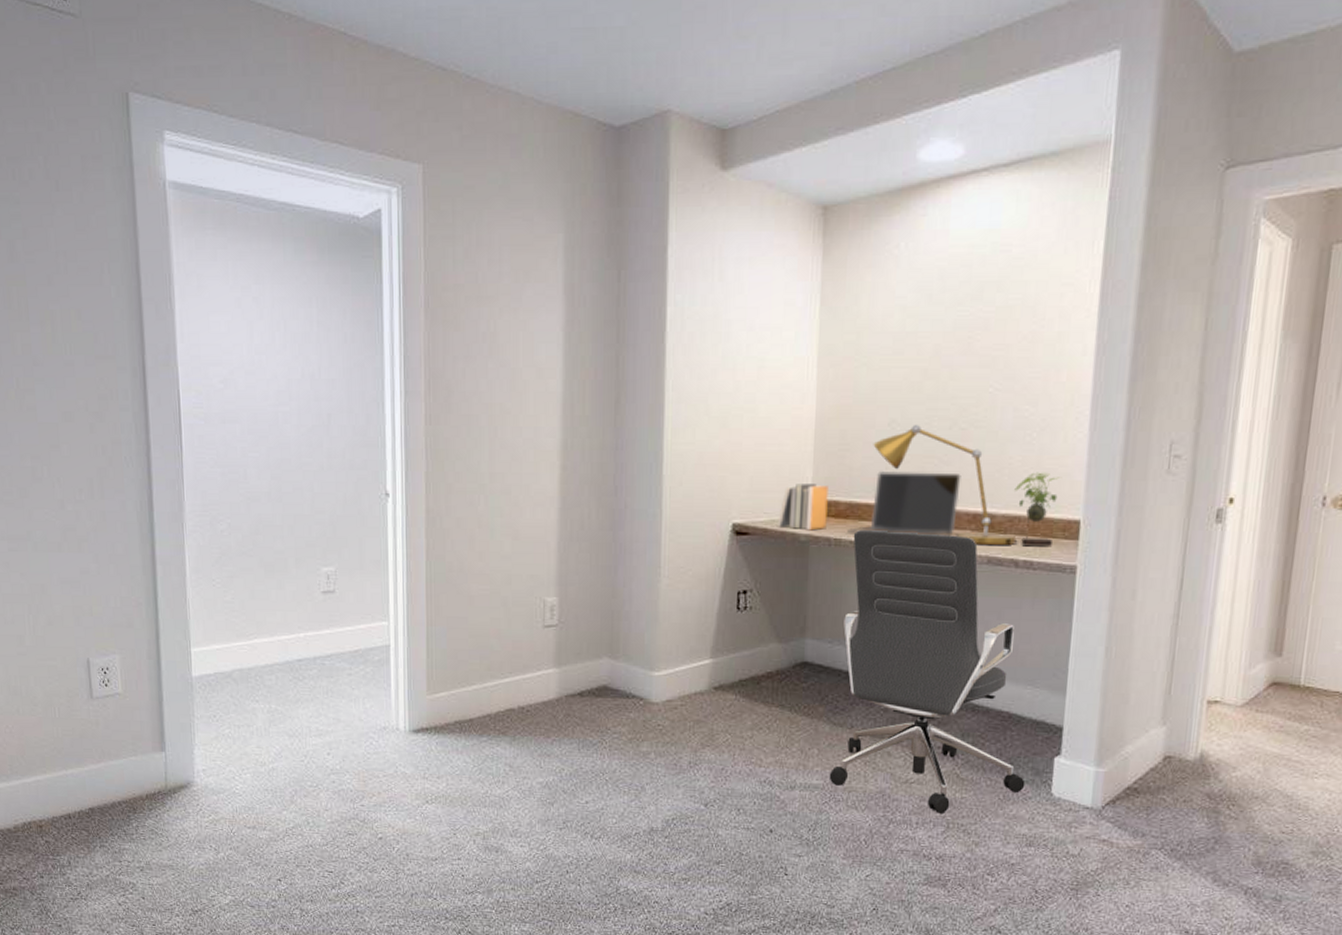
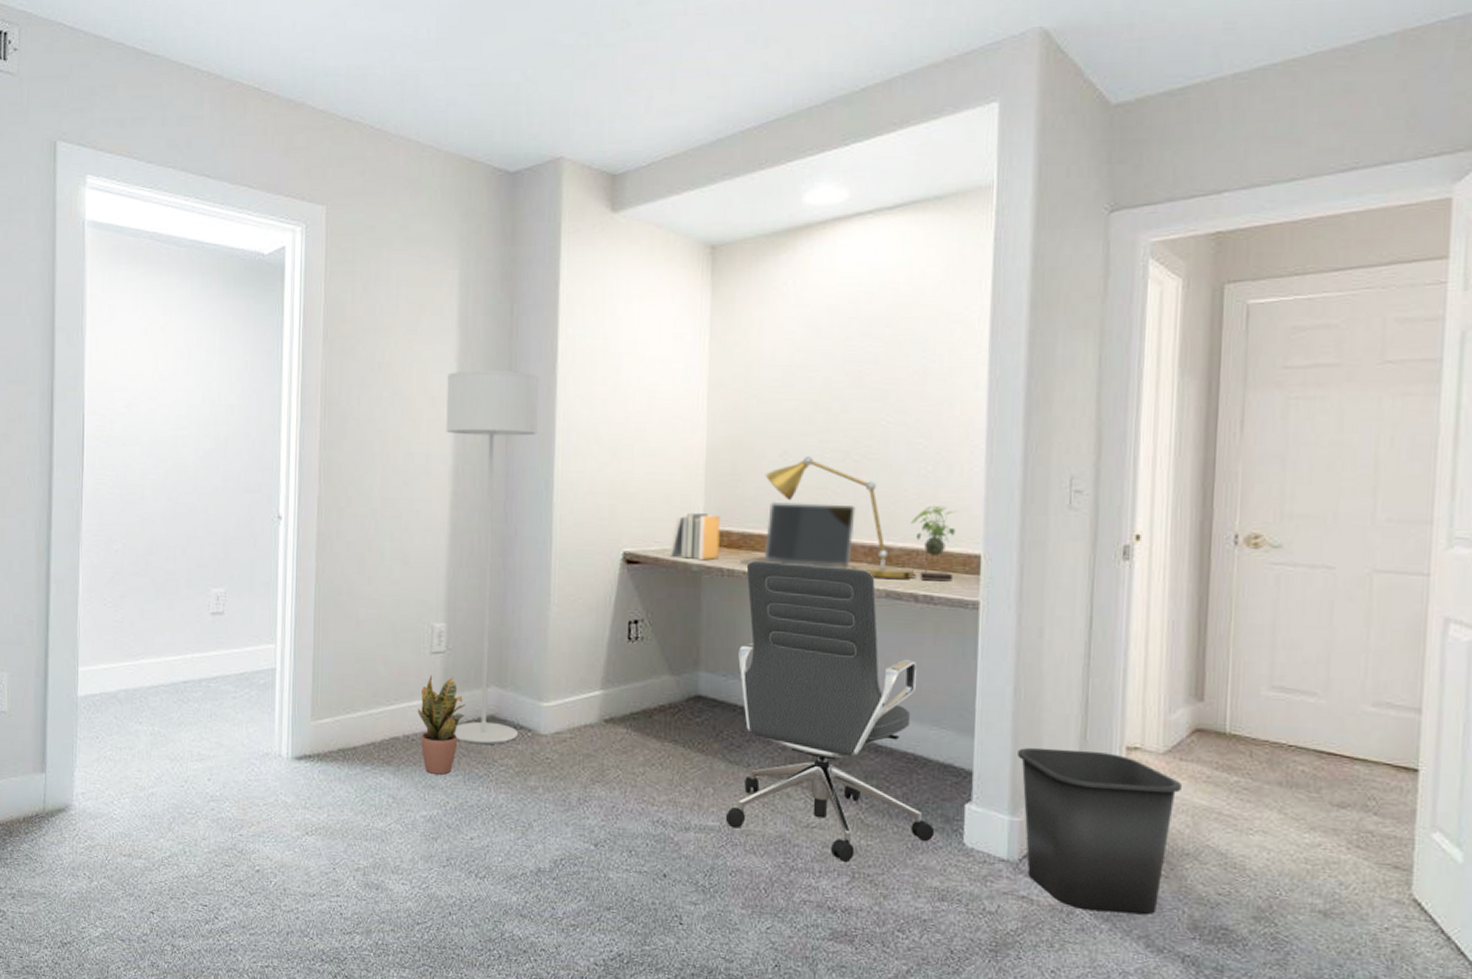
potted plant: none [531,648,580,743] -> present [417,675,467,775]
floor lamp: none [554,339,647,714] -> present [446,369,539,745]
waste bin: none [1105,703,1256,853] -> present [1016,747,1182,915]

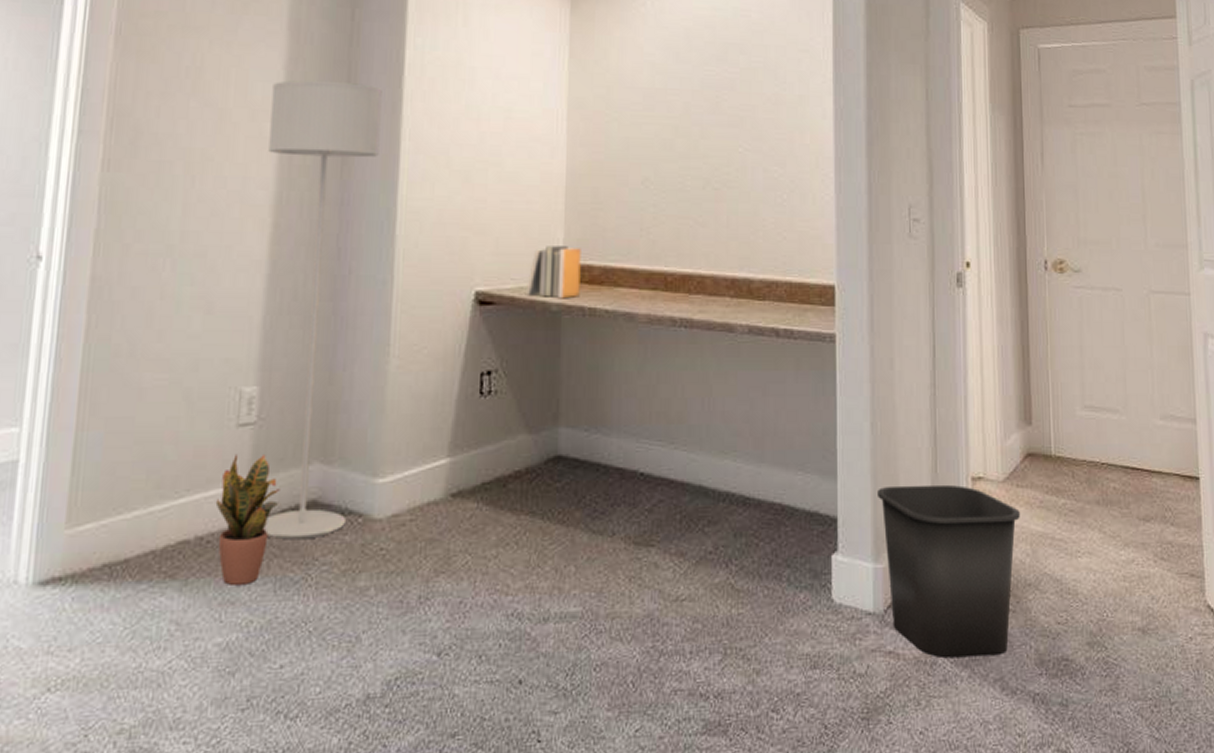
office chair: present [725,560,935,862] -> none [588,296,804,637]
laptop: present [740,502,856,569] -> none [602,233,717,304]
desk lamp: present [765,457,917,579] -> none [627,184,777,312]
plant: present [911,505,958,582] -> none [770,235,813,314]

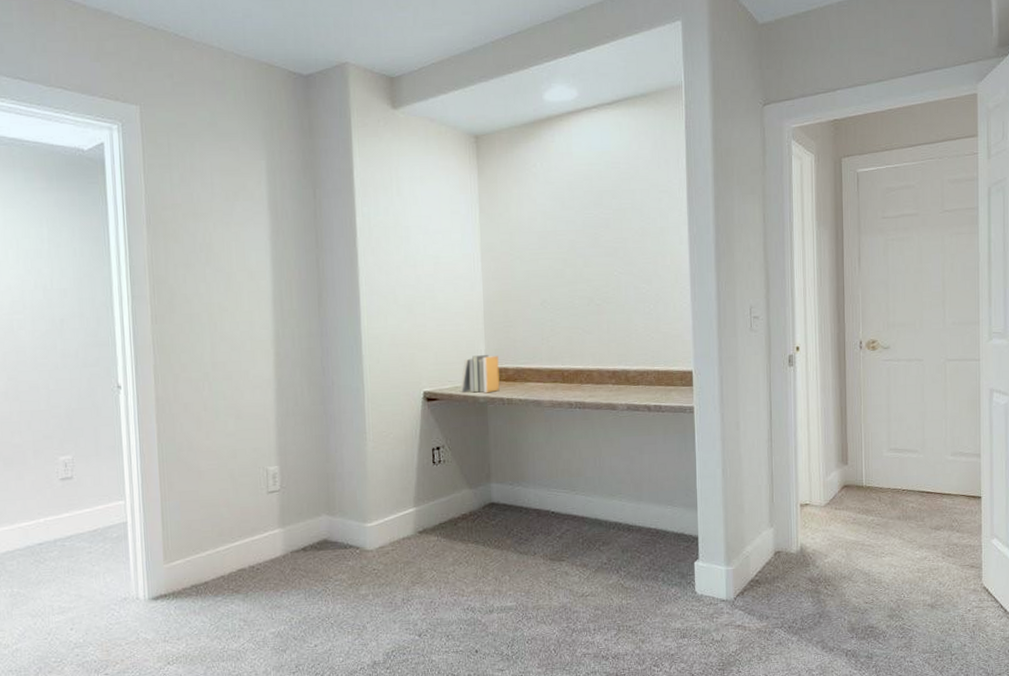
potted plant: present [215,453,281,585] -> none [259,511,303,596]
floor lamp: present [263,80,382,540] -> none [263,245,349,566]
waste bin: present [876,484,1020,658] -> none [727,510,838,629]

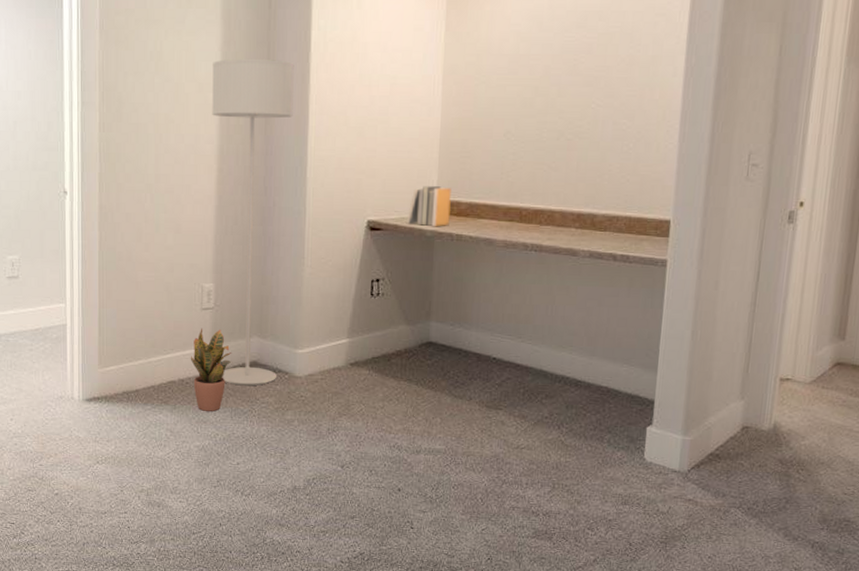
potted plant: none [259,511,303,596] -> present [190,328,233,411]
floor lamp: none [263,245,349,566] -> present [212,58,294,386]

